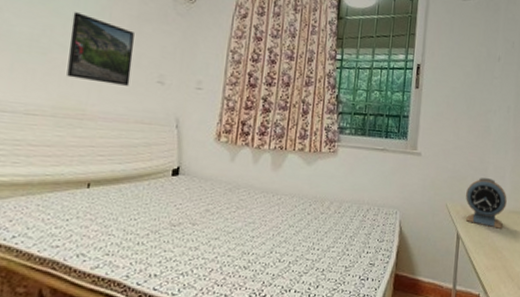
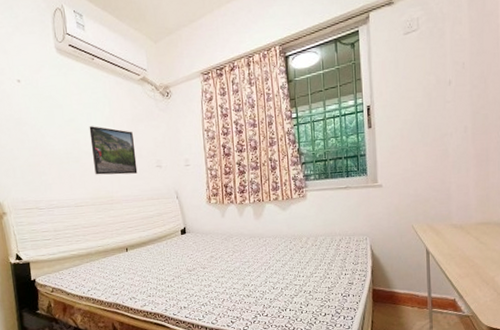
alarm clock: present [466,177,507,229] -> none [431,196,473,241]

